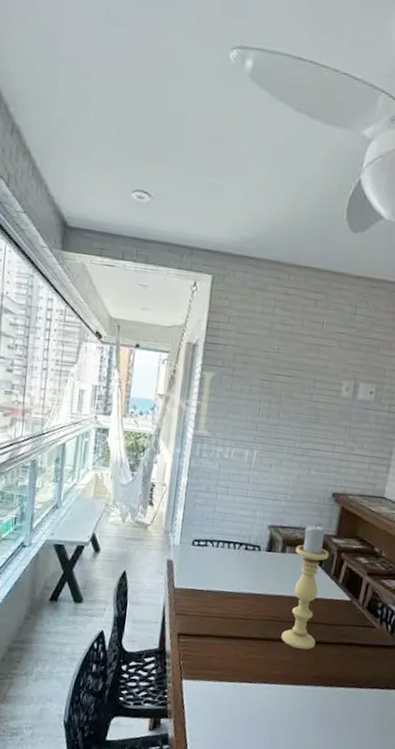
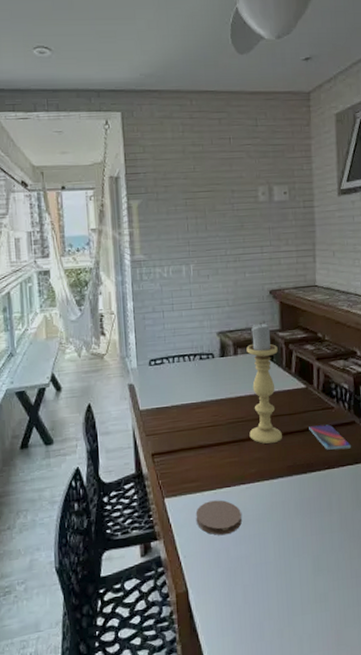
coaster: none [210,692,257,729] -> present [195,500,242,536]
smartphone: none [344,641,386,672] -> present [309,424,351,450]

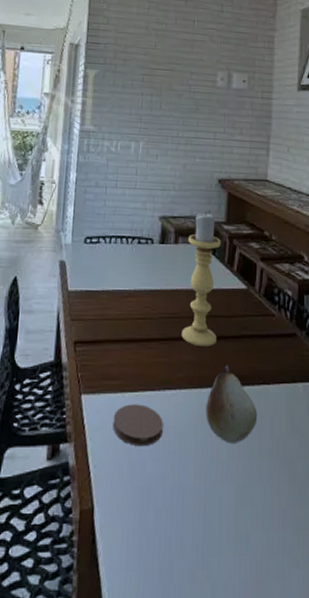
fruit: none [278,456,326,523] -> present [206,365,258,443]
smartphone: present [309,424,351,450] -> none [246,333,290,364]

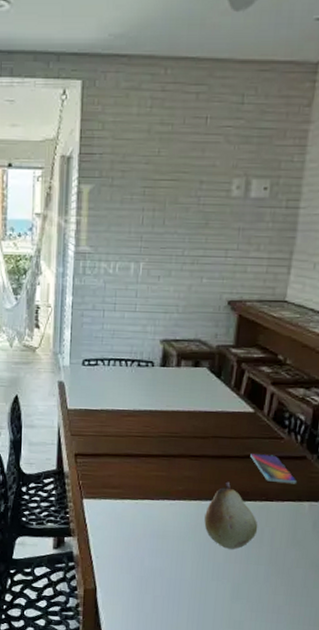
coaster: present [112,404,163,447] -> none [113,509,162,545]
candle holder: present [181,212,221,348] -> none [182,335,228,465]
smartphone: none [246,333,290,364] -> present [250,454,297,484]

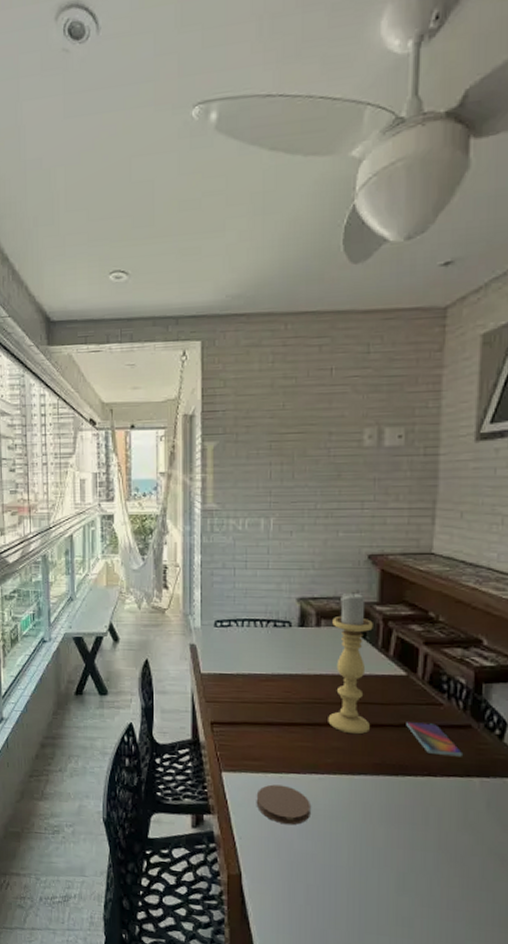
coaster: none [113,509,162,545] -> present [256,784,310,825]
candle holder: none [182,335,228,465] -> present [328,592,373,735]
fruit: present [204,481,258,549] -> none [359,753,422,832]

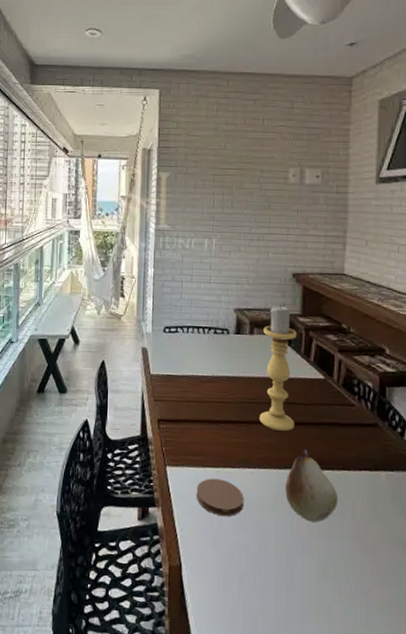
fruit: none [359,753,422,832] -> present [285,449,338,522]
smartphone: present [406,722,462,757] -> none [324,421,371,453]

